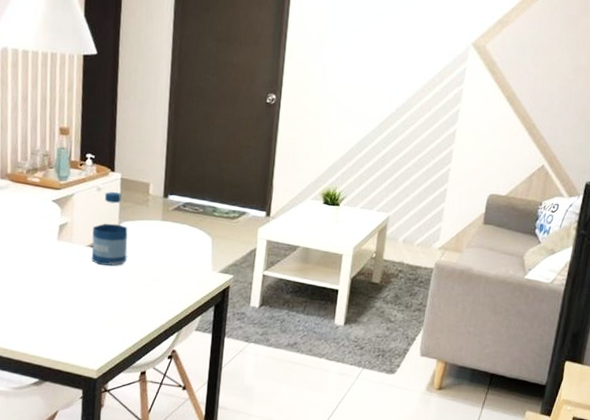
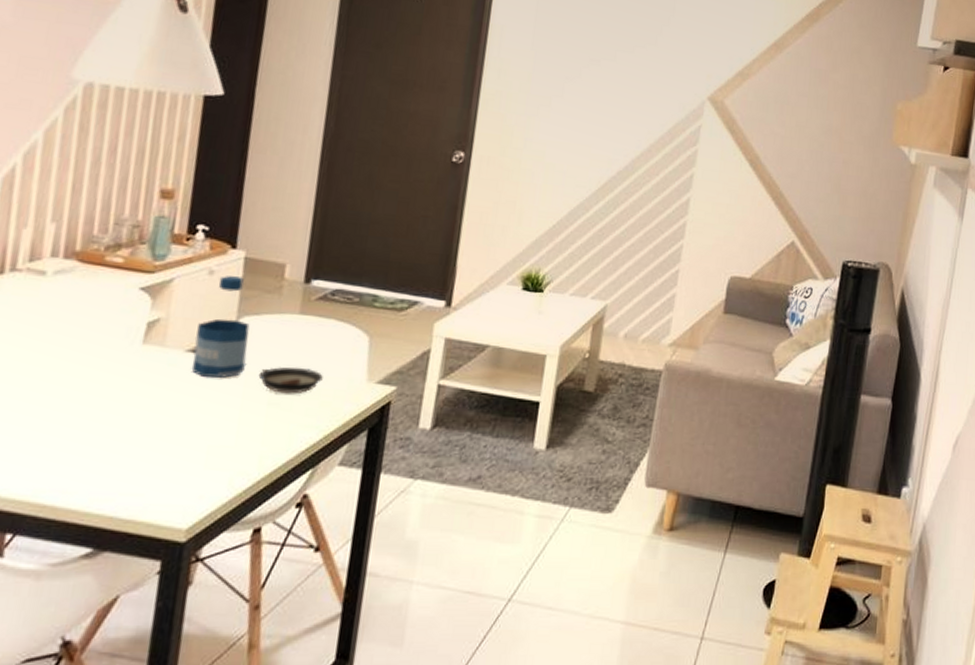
saucer: none [136,259,181,279] -> present [258,366,323,394]

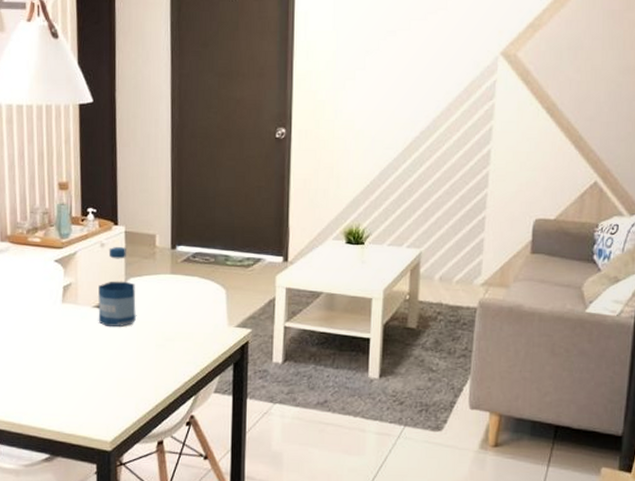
saucer: present [258,366,323,394] -> none [146,316,194,338]

